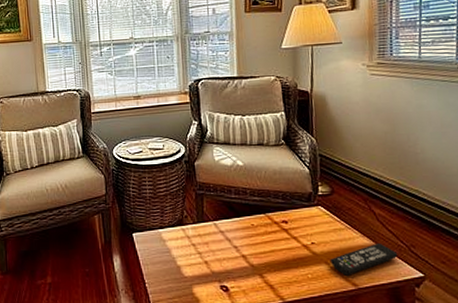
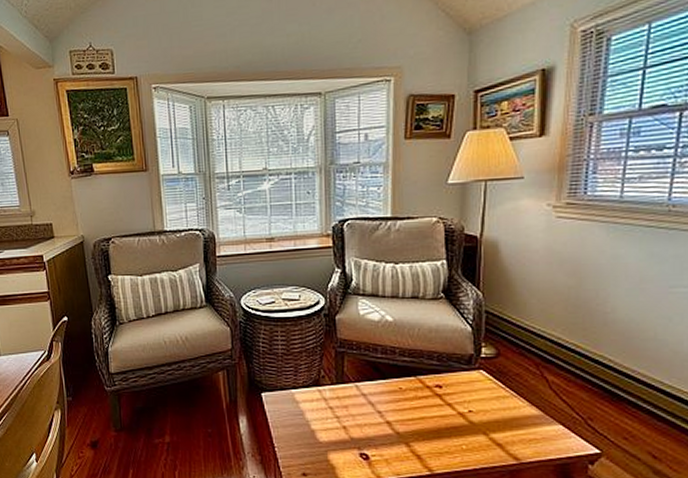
remote control: present [330,242,398,276] -> none [489,413,571,449]

